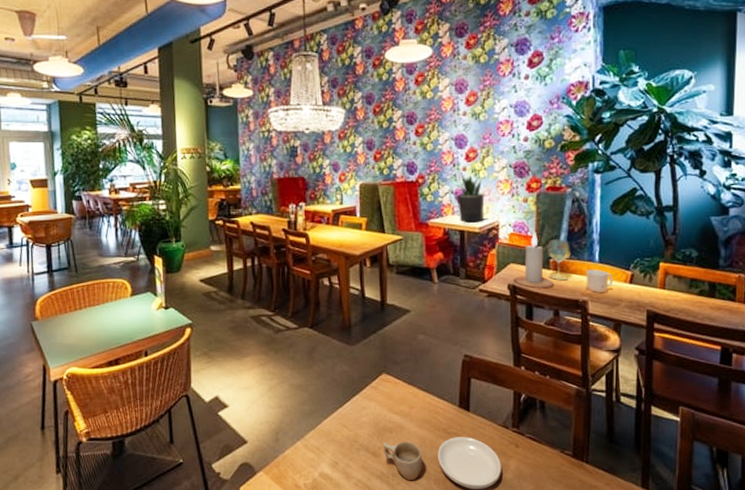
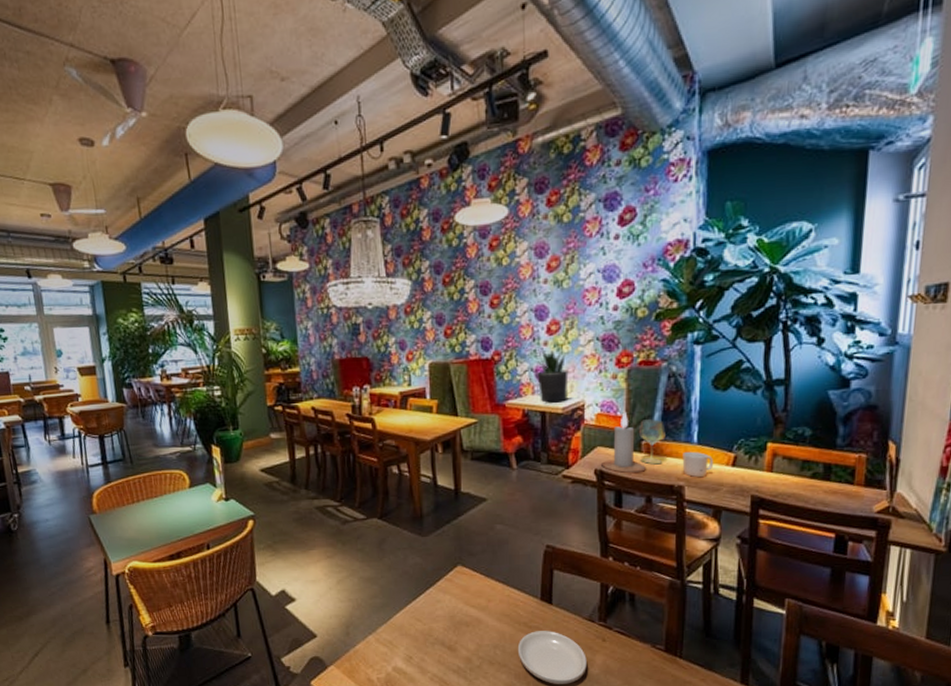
cup: present [383,441,422,480] -> none [459,635,502,675]

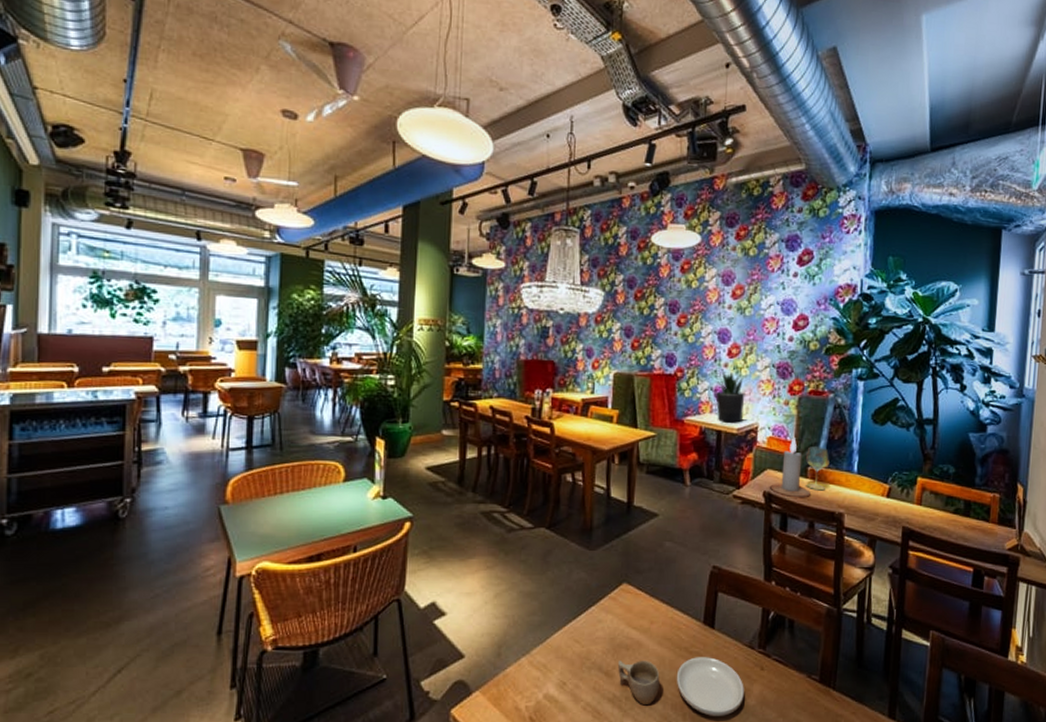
cup: none [459,635,502,675] -> present [617,660,660,704]
mug: present [682,451,713,478] -> none [843,480,870,507]

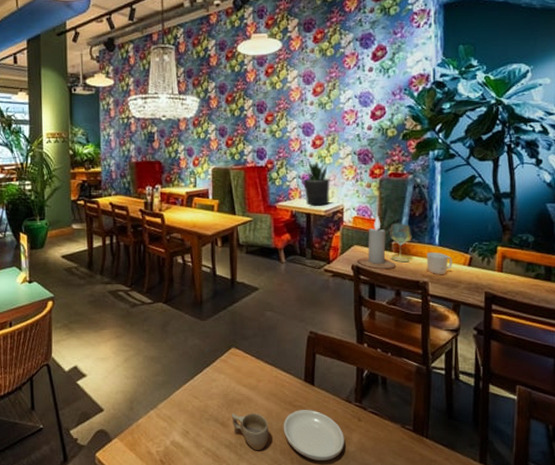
mug: none [843,480,870,507] -> present [426,252,452,275]

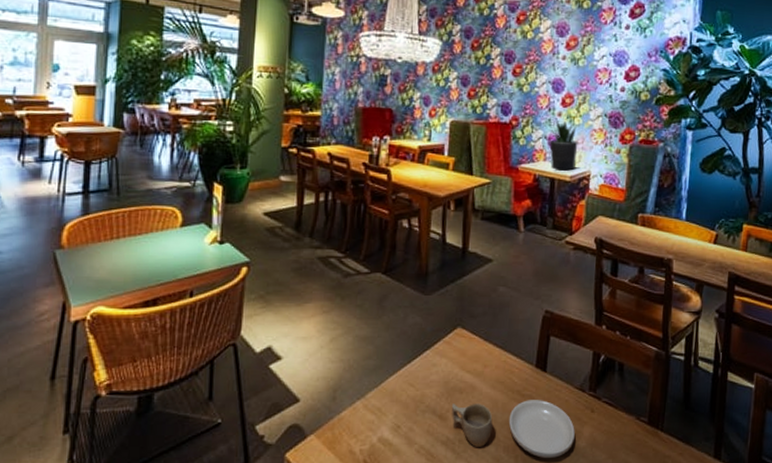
candle: present [358,215,396,270] -> none [601,184,641,244]
wine glass: present [389,223,412,263] -> none [635,194,659,237]
mug: present [426,252,452,275] -> none [672,226,698,253]

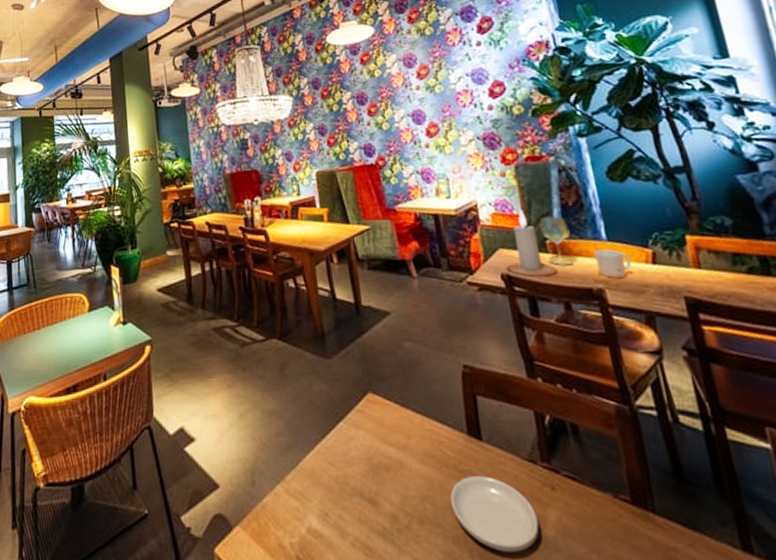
cup: present [451,404,493,447] -> none [379,483,434,538]
planter: present [549,118,578,171] -> none [422,150,458,205]
candle: none [601,184,641,244] -> present [507,209,557,277]
wine glass: none [635,194,659,237] -> present [539,216,573,266]
mug: none [672,226,698,253] -> present [593,249,631,279]

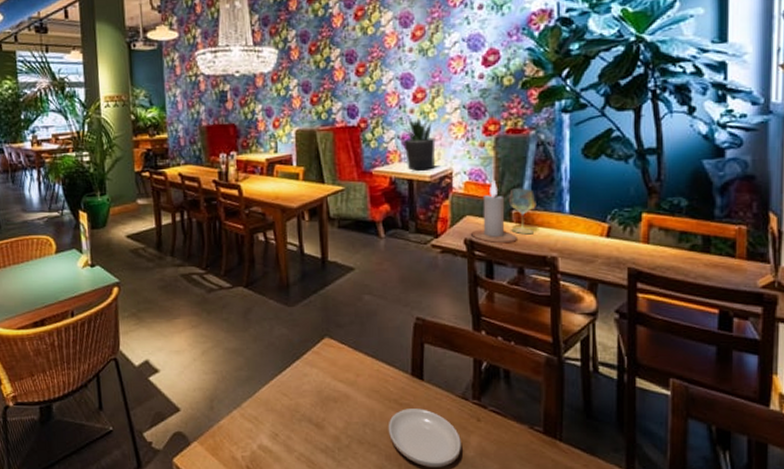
planter: none [422,150,458,205] -> present [403,115,436,171]
mug: present [593,249,631,279] -> none [554,221,586,249]

